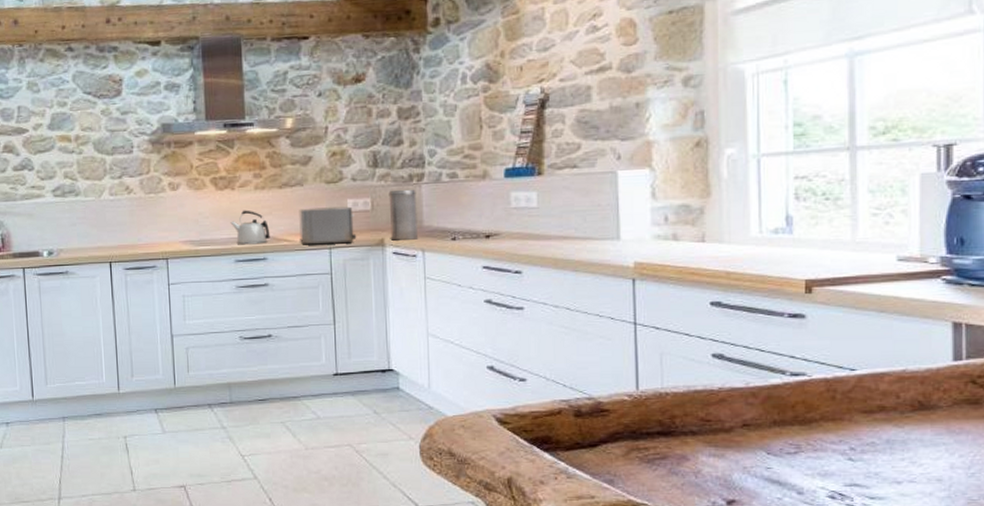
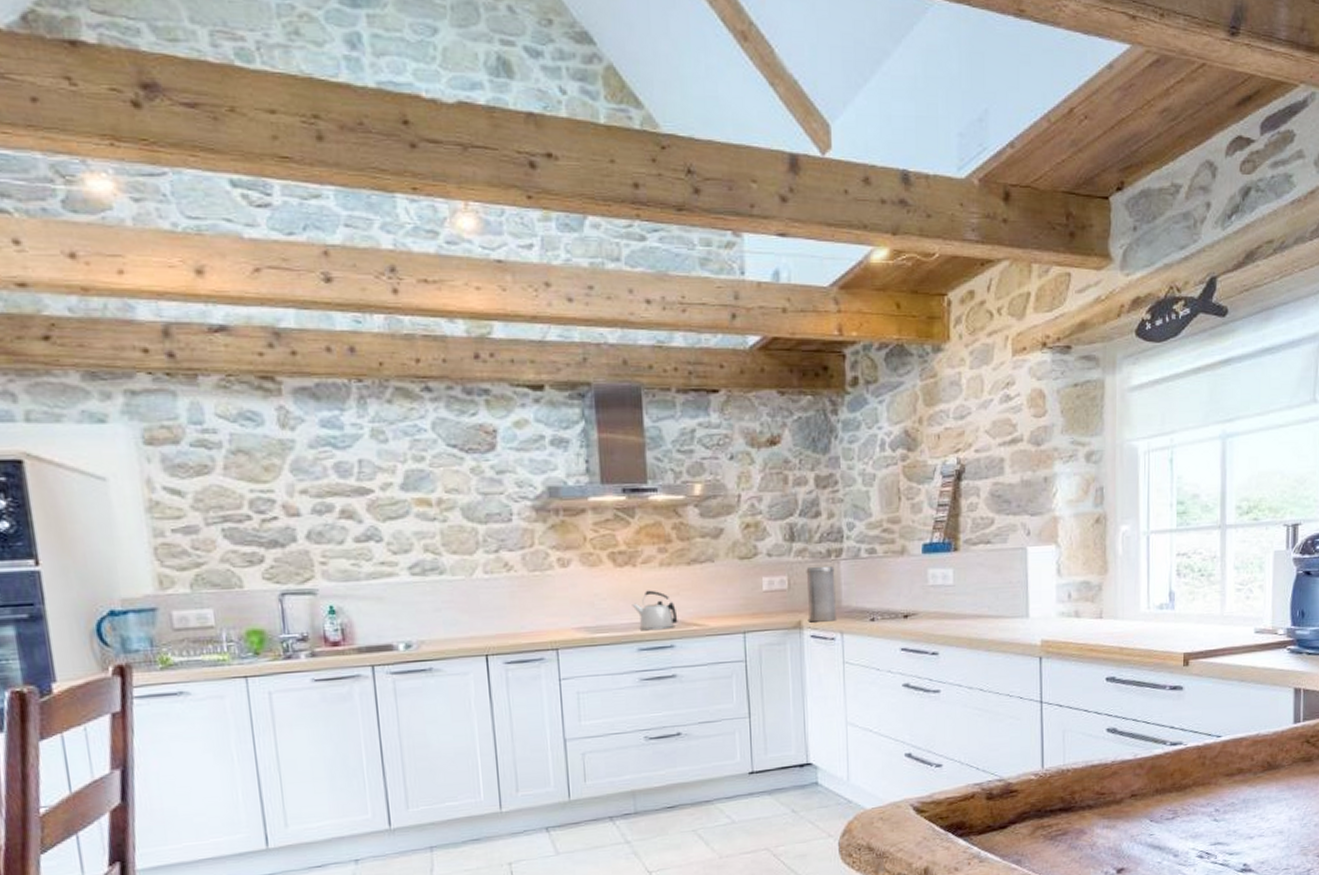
toaster: present [299,206,357,246] -> none [710,585,773,631]

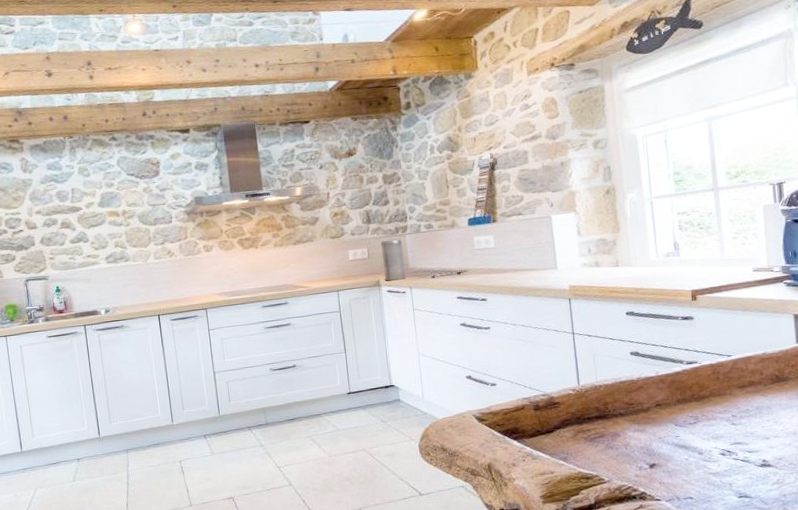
kettle: present [632,590,678,632] -> none [256,264,290,294]

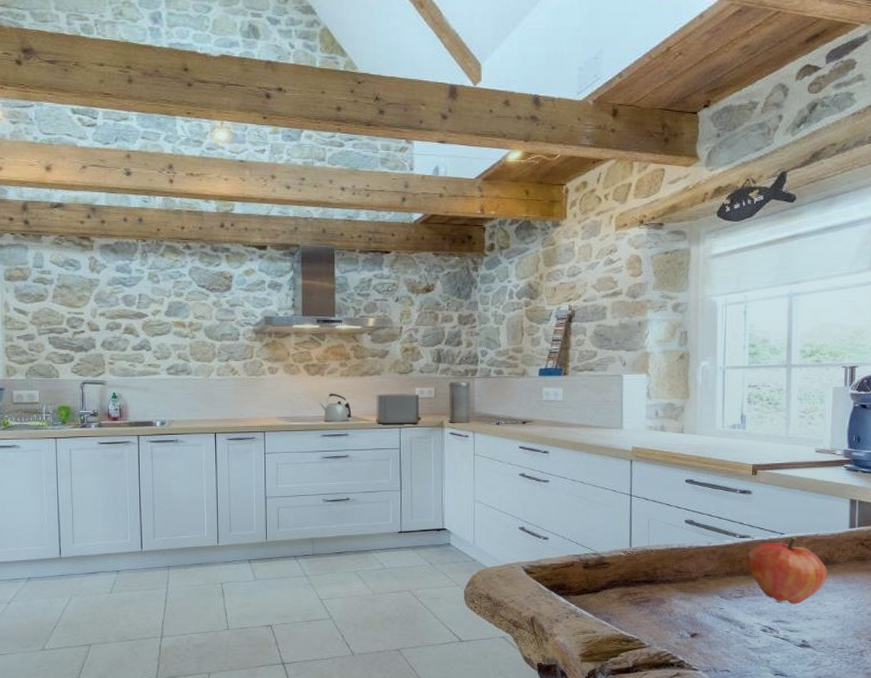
kettle: none [256,264,290,294] -> present [319,393,352,423]
toaster: none [311,256,358,290] -> present [376,394,422,425]
fruit: none [697,357,780,426] -> present [747,536,827,605]

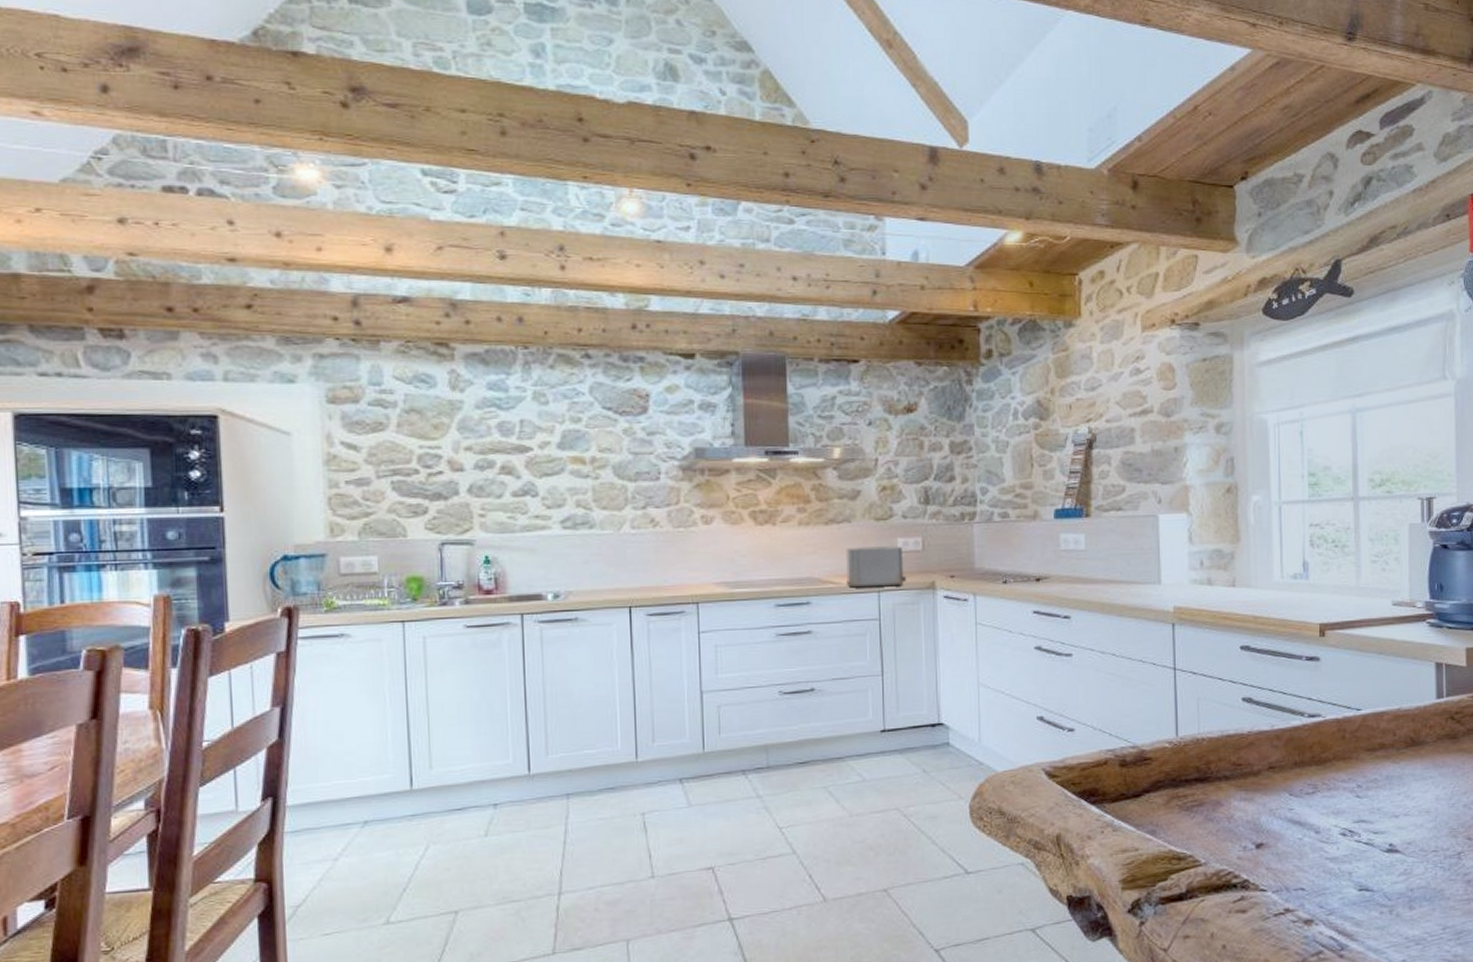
kettle: present [319,393,352,423] -> none [770,548,815,589]
canister: present [448,381,471,423] -> none [940,528,970,583]
fruit: present [747,536,827,605] -> none [1319,712,1414,799]

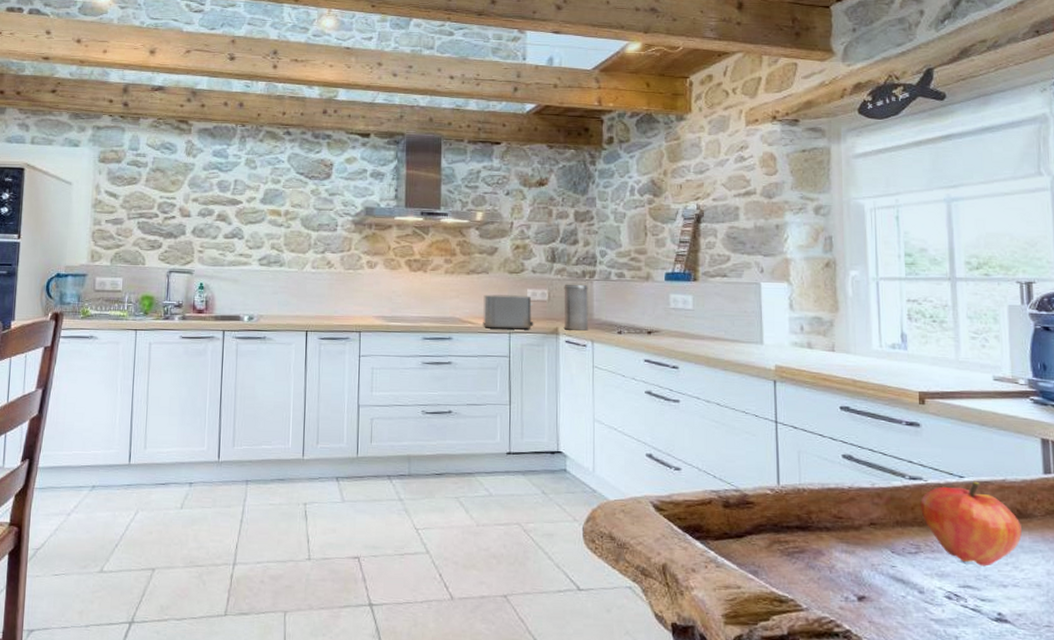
canister: none [940,528,970,583] -> present [563,284,589,331]
fruit: none [1319,712,1414,799] -> present [921,481,1022,567]

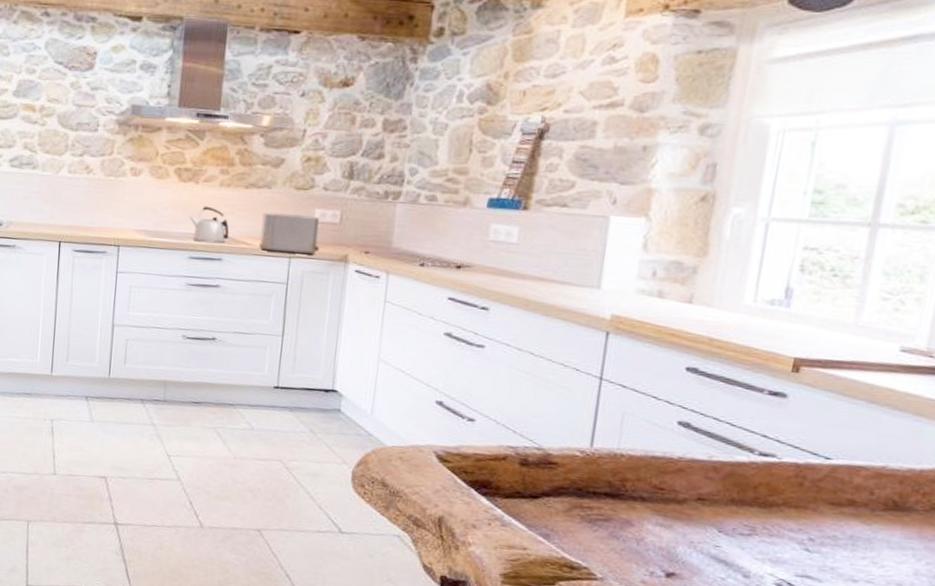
kettle: none [421,291,456,325] -> present [189,206,230,244]
canister: present [563,284,589,331] -> none [354,205,390,260]
fruit: present [921,481,1022,567] -> none [765,464,895,558]

